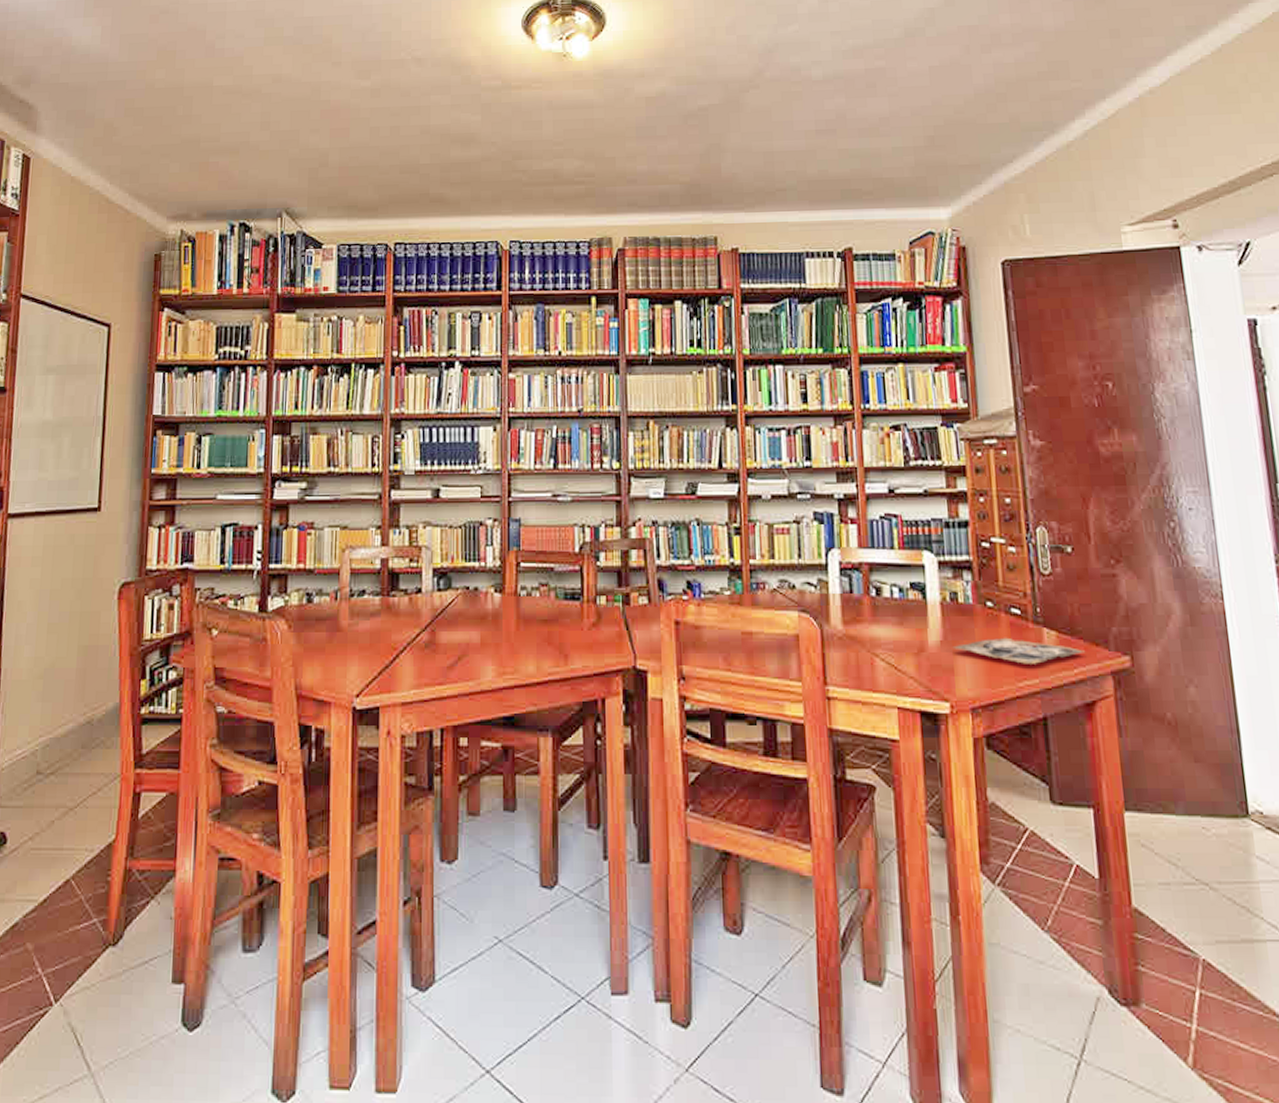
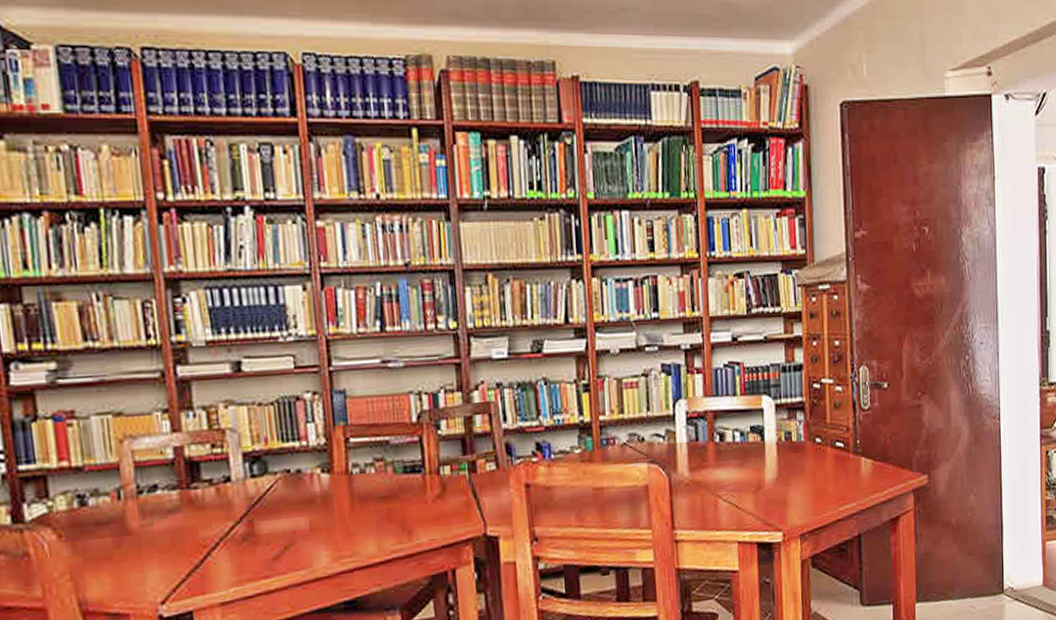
magazine: present [952,637,1086,664] -> none [786,468,894,491]

